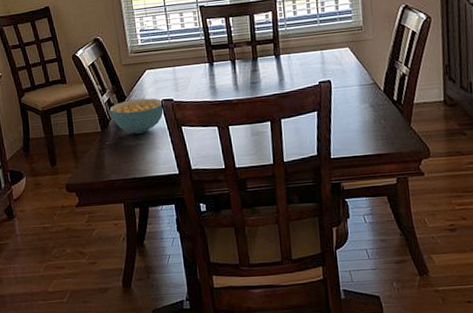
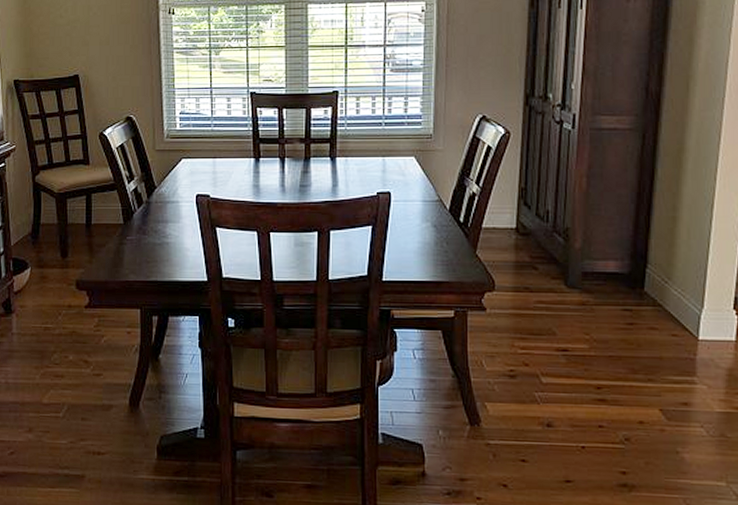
cereal bowl: present [109,98,164,134] -> none [135,191,199,230]

